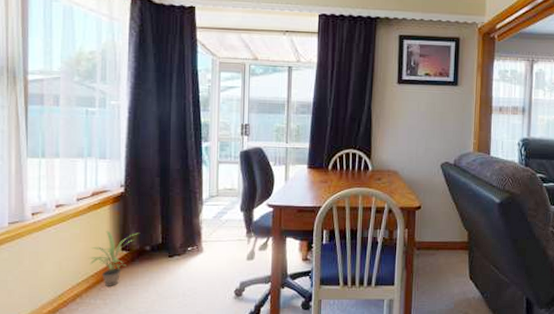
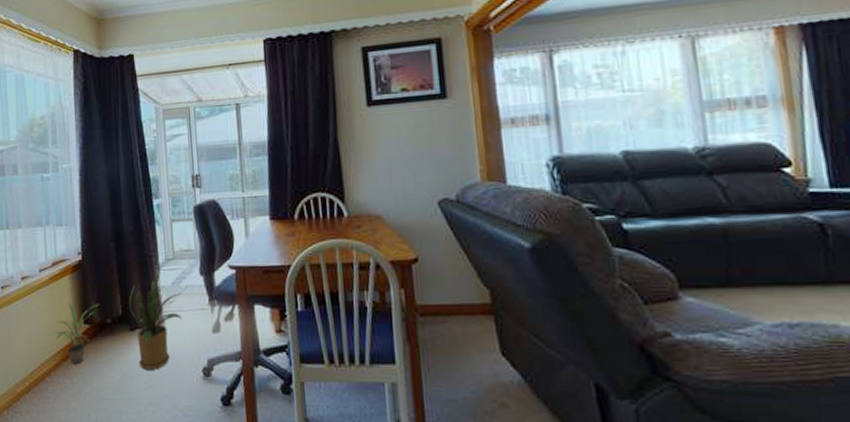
house plant: none [169,214,222,291] -> present [128,280,183,370]

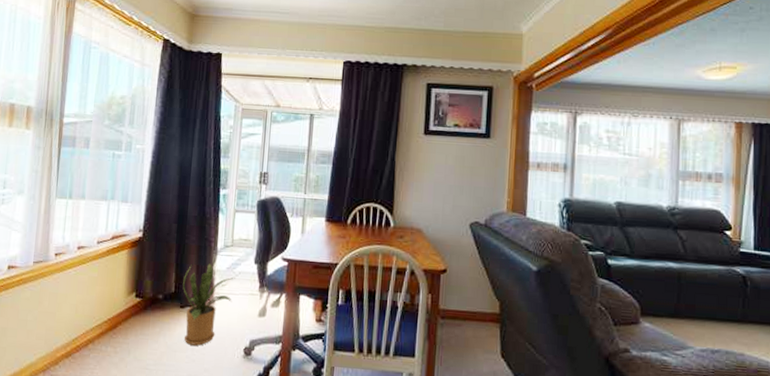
potted plant: present [53,303,98,364] -> none [103,276,152,334]

